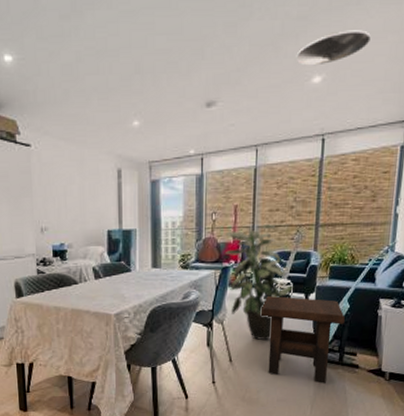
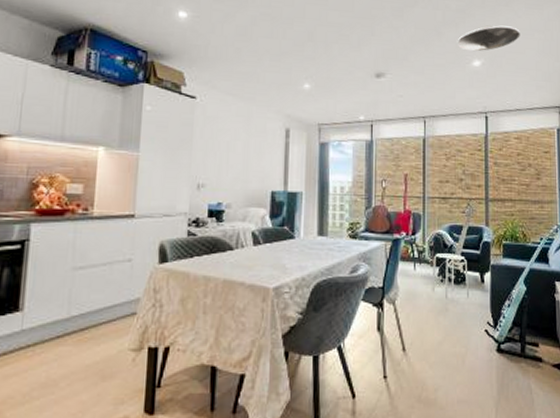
indoor plant: present [223,223,294,341] -> none [394,194,468,326]
side table: present [260,295,345,384] -> none [435,272,523,380]

